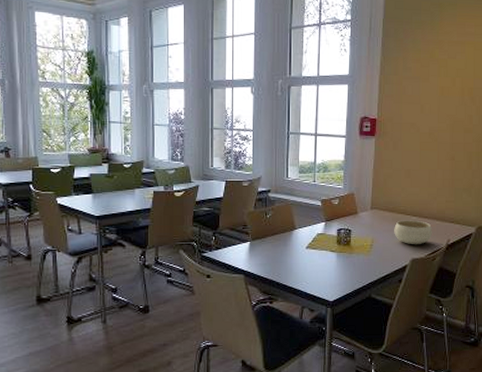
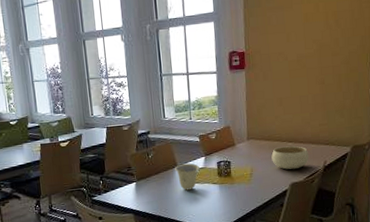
cup: none [293,227,318,256] -> present [175,163,200,191]

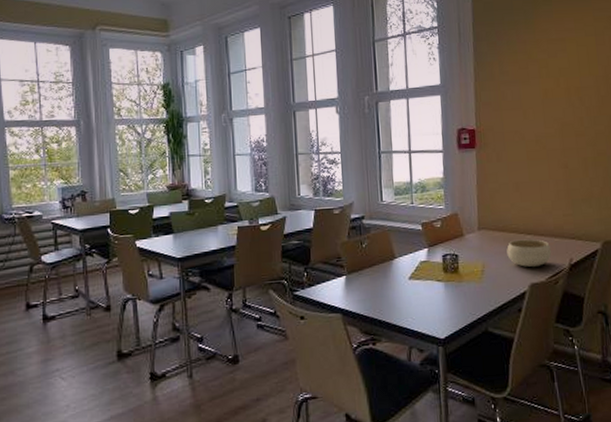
cup: present [175,163,200,191] -> none [392,255,421,288]

